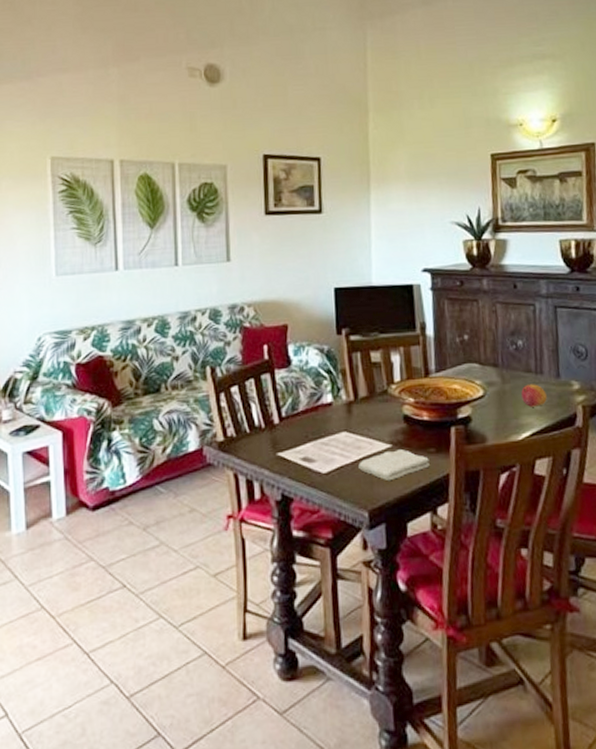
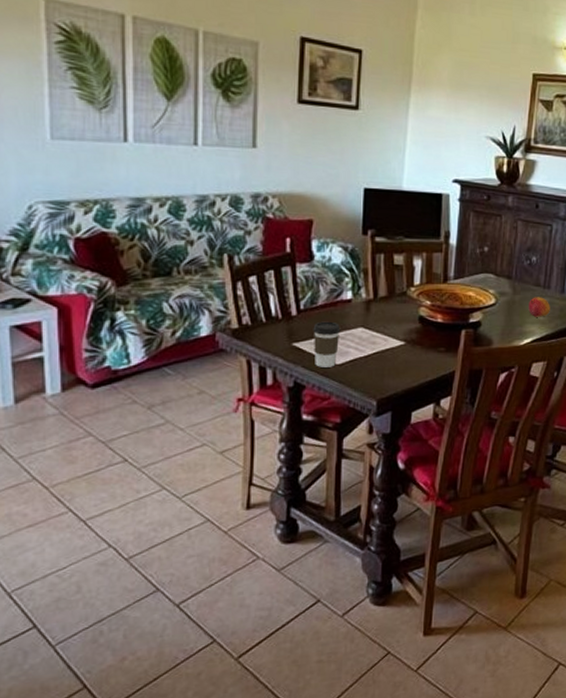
coffee cup: none [296,427,324,478] -> present [313,321,341,367]
washcloth: present [359,449,430,480] -> none [372,347,438,374]

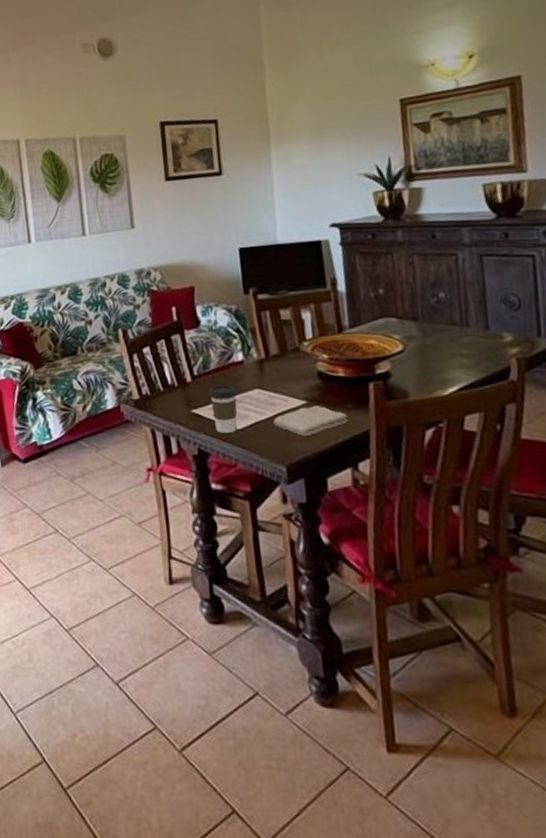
washcloth: none [372,347,438,374] -> present [273,406,348,436]
fruit: present [528,297,550,317] -> none [445,337,475,361]

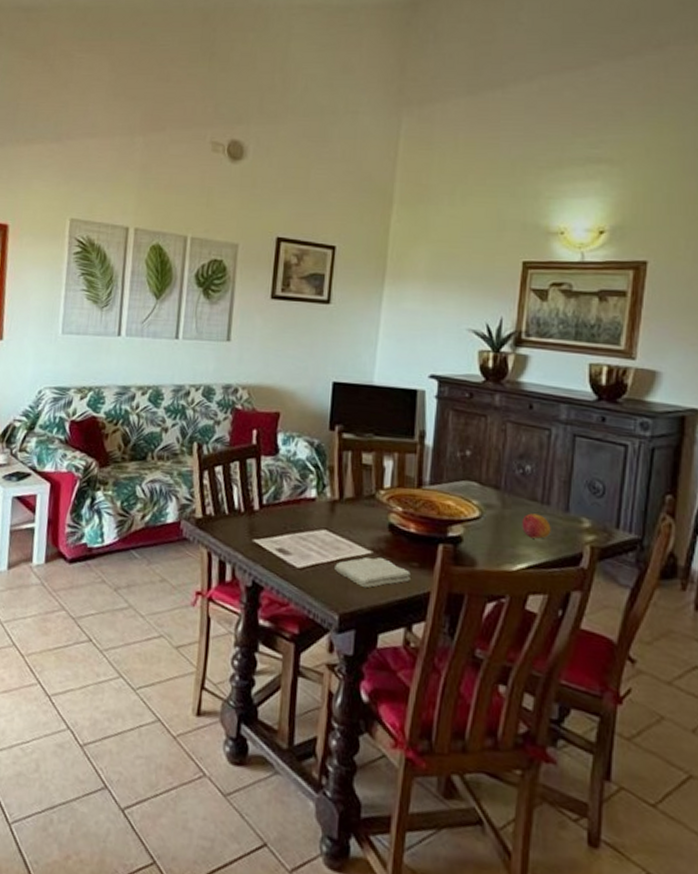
coffee cup: present [209,385,237,433] -> none [274,519,303,570]
fruit: none [445,337,475,361] -> present [522,513,551,539]

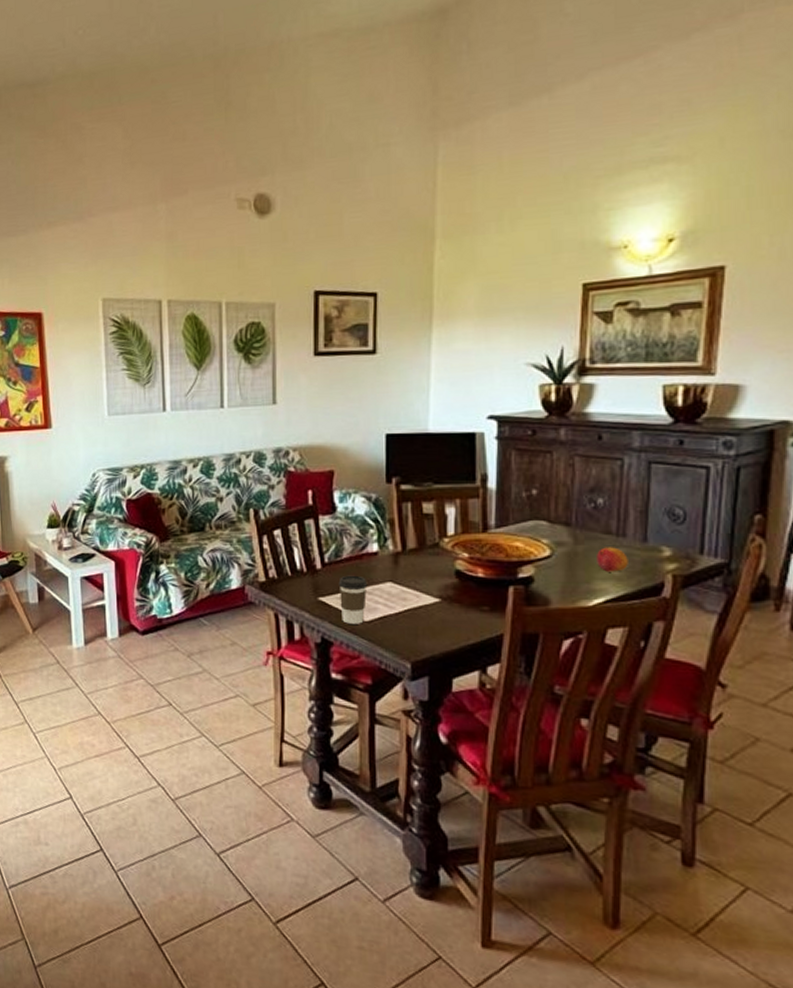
coffee cup: none [274,519,303,570] -> present [338,575,368,624]
washcloth: present [335,556,411,588] -> none [403,605,482,634]

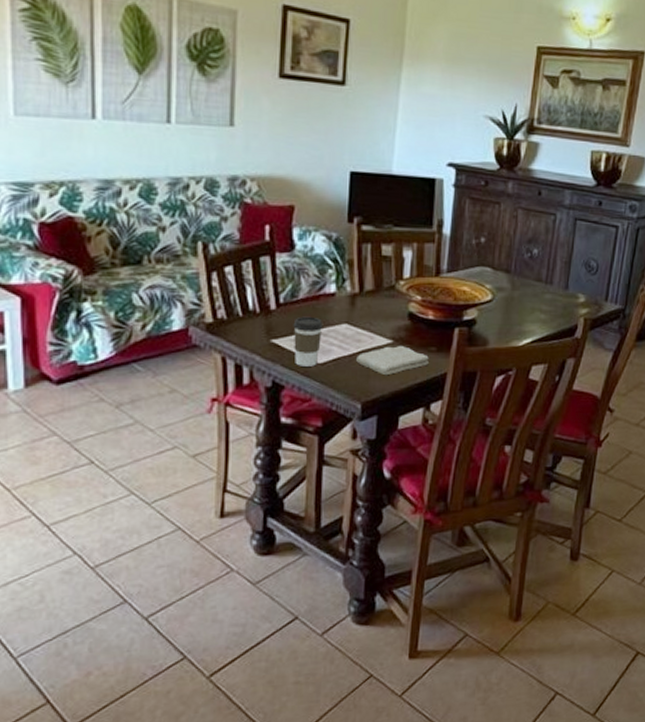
washcloth: none [403,605,482,634] -> present [356,346,429,375]
fruit: present [597,547,628,572] -> none [528,293,553,316]

